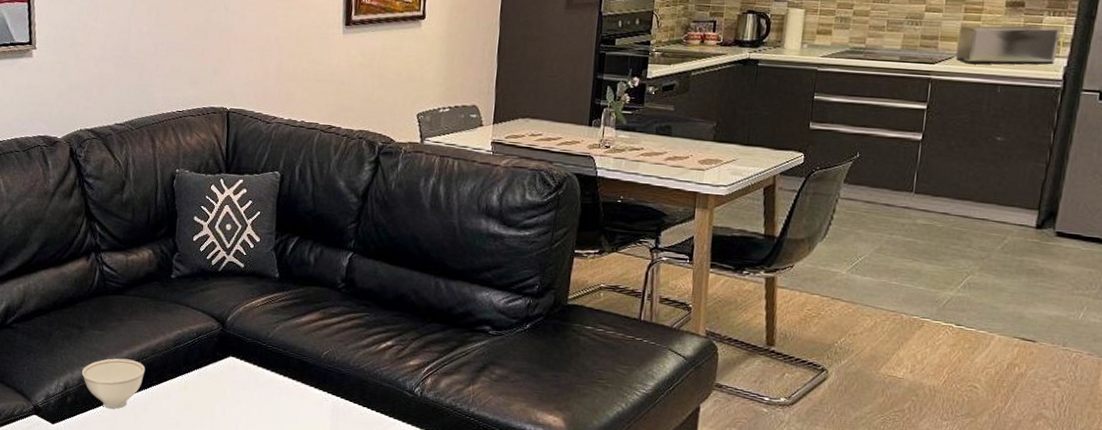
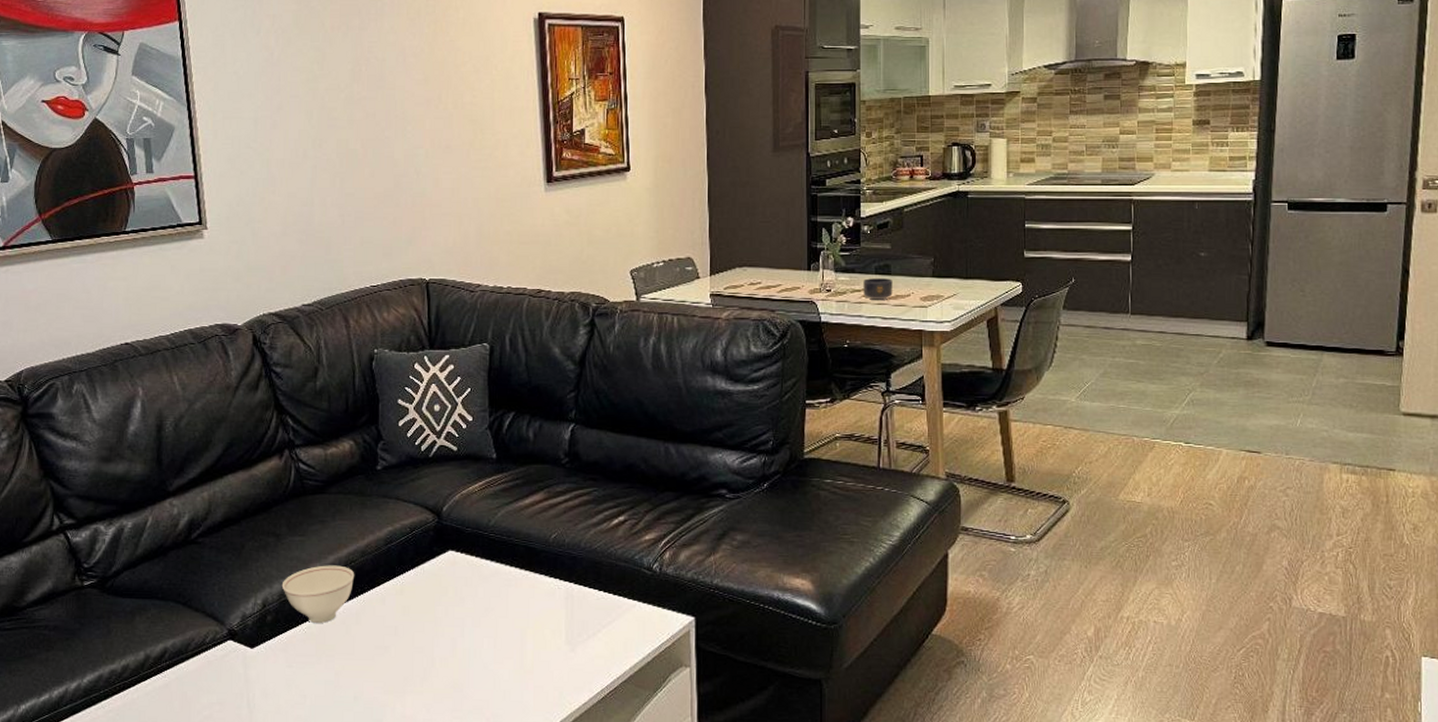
mug: none [641,138,673,160] -> present [863,278,893,300]
toaster: present [955,25,1061,65] -> none [1152,141,1246,183]

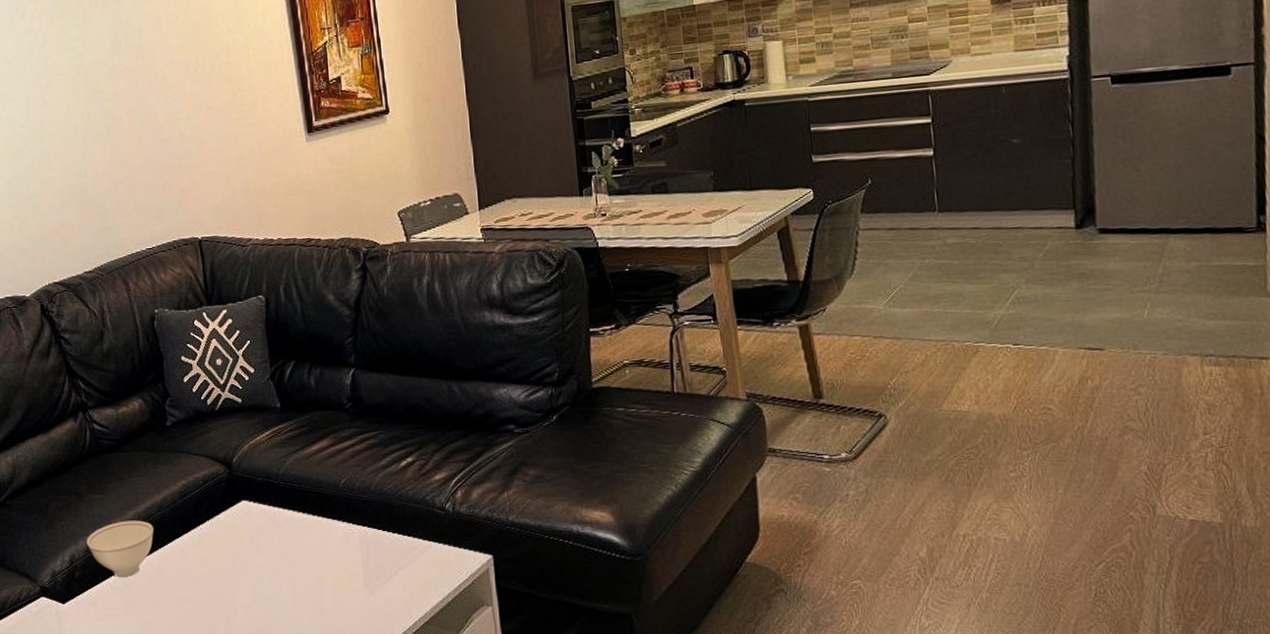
mug: present [863,278,893,300] -> none [639,197,672,221]

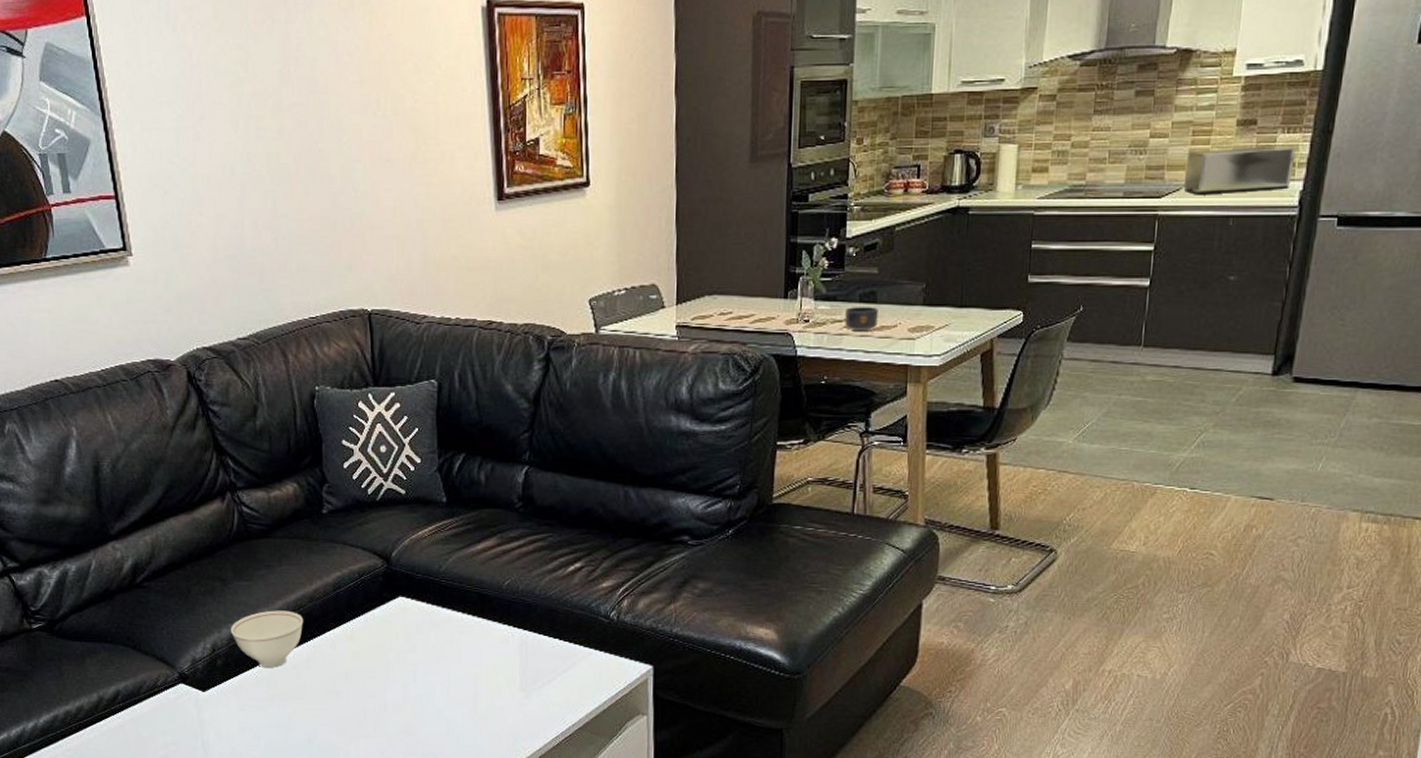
mug: none [639,197,672,221] -> present [845,307,878,331]
toaster: none [948,17,1057,69] -> present [1183,144,1296,195]

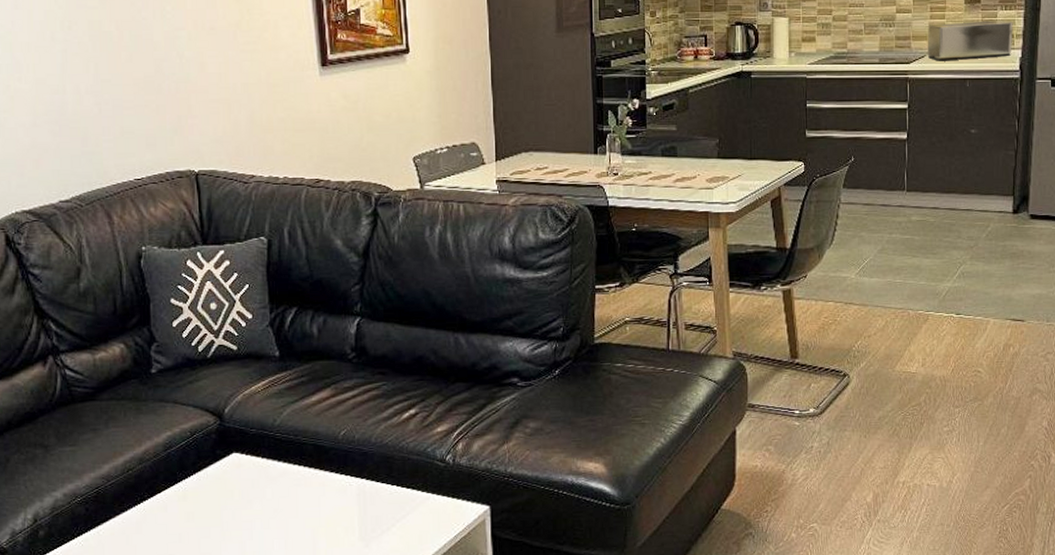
bowl: present [230,610,304,668] -> none [53,474,133,535]
mug: present [845,307,878,331] -> none [650,161,679,183]

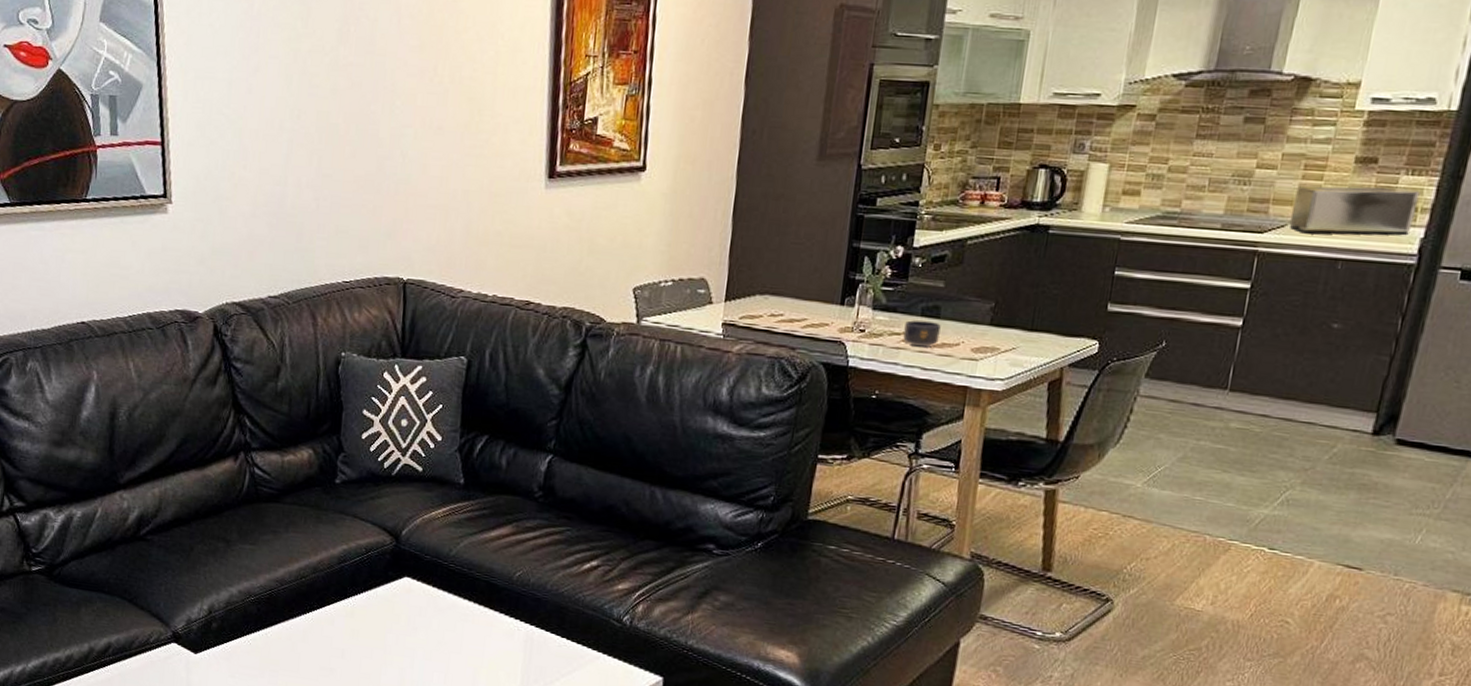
mug: none [650,161,679,183] -> present [903,320,941,347]

